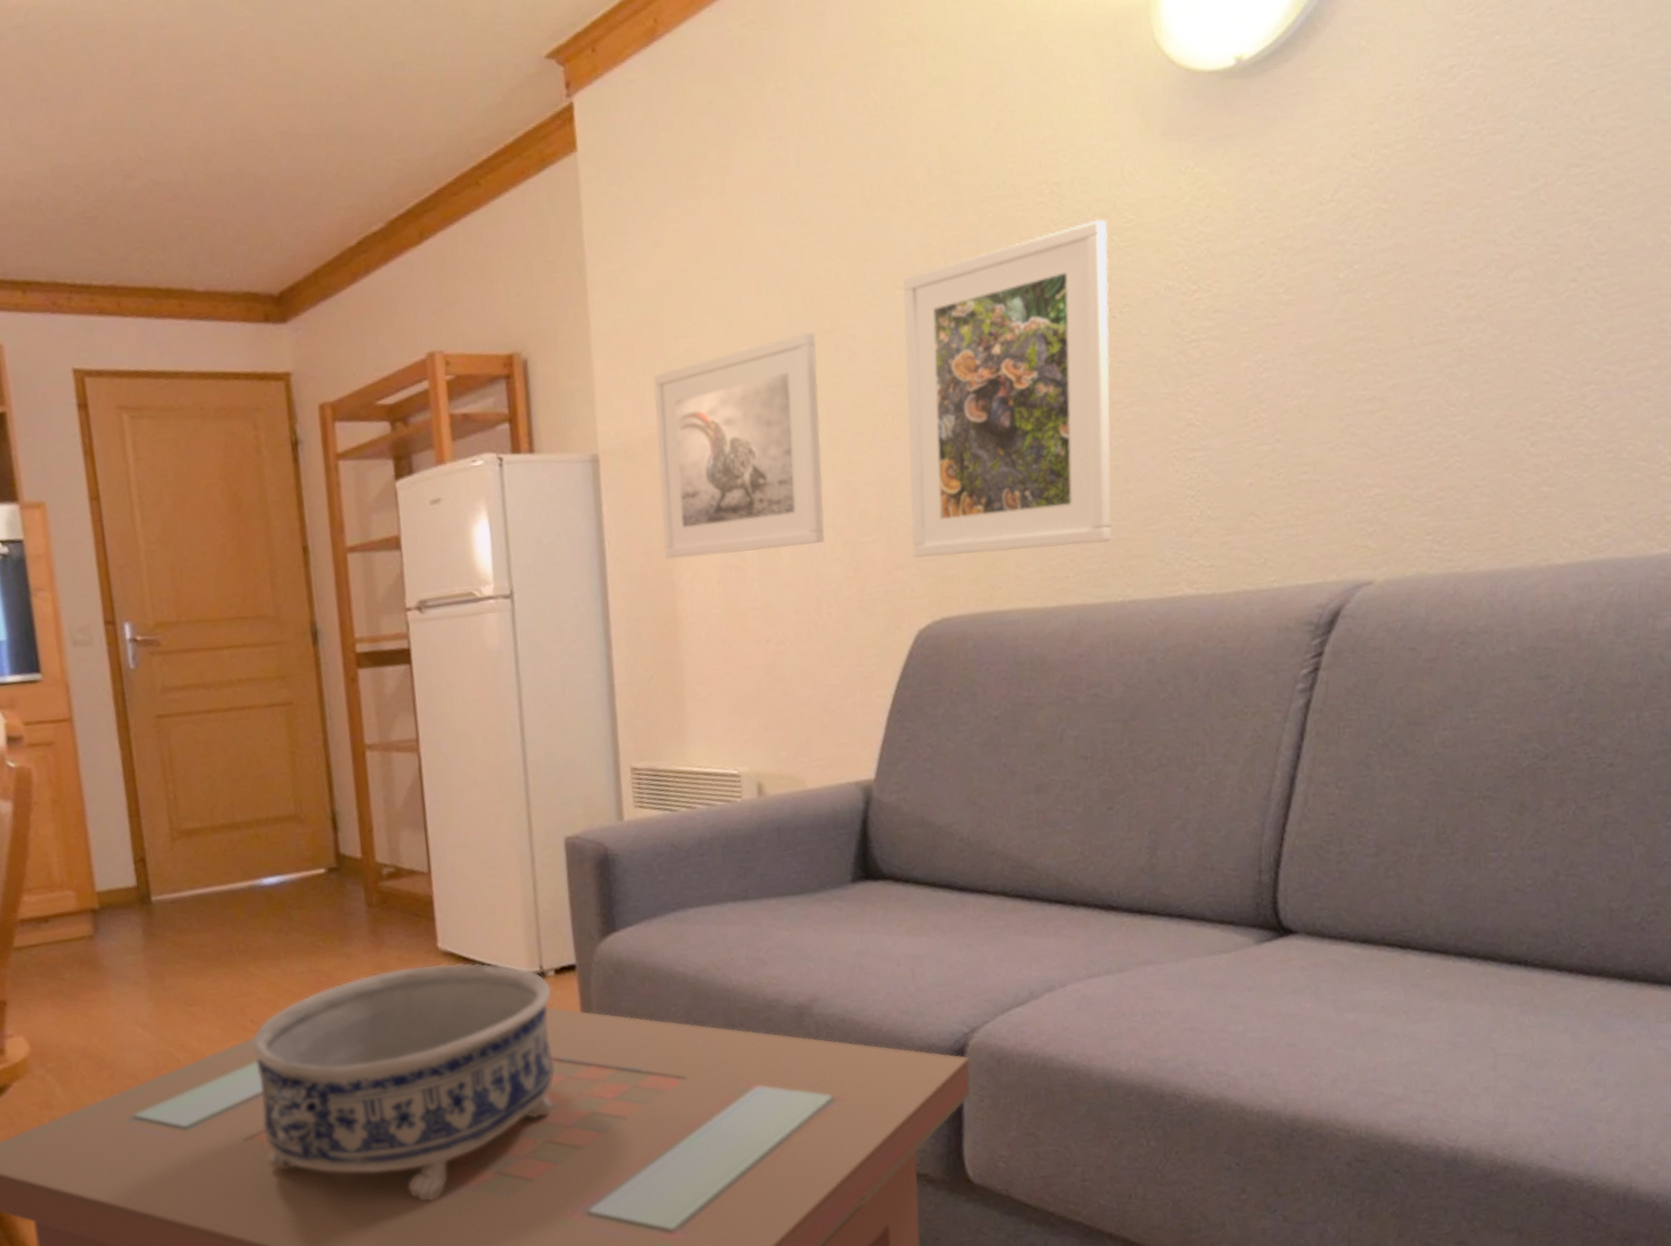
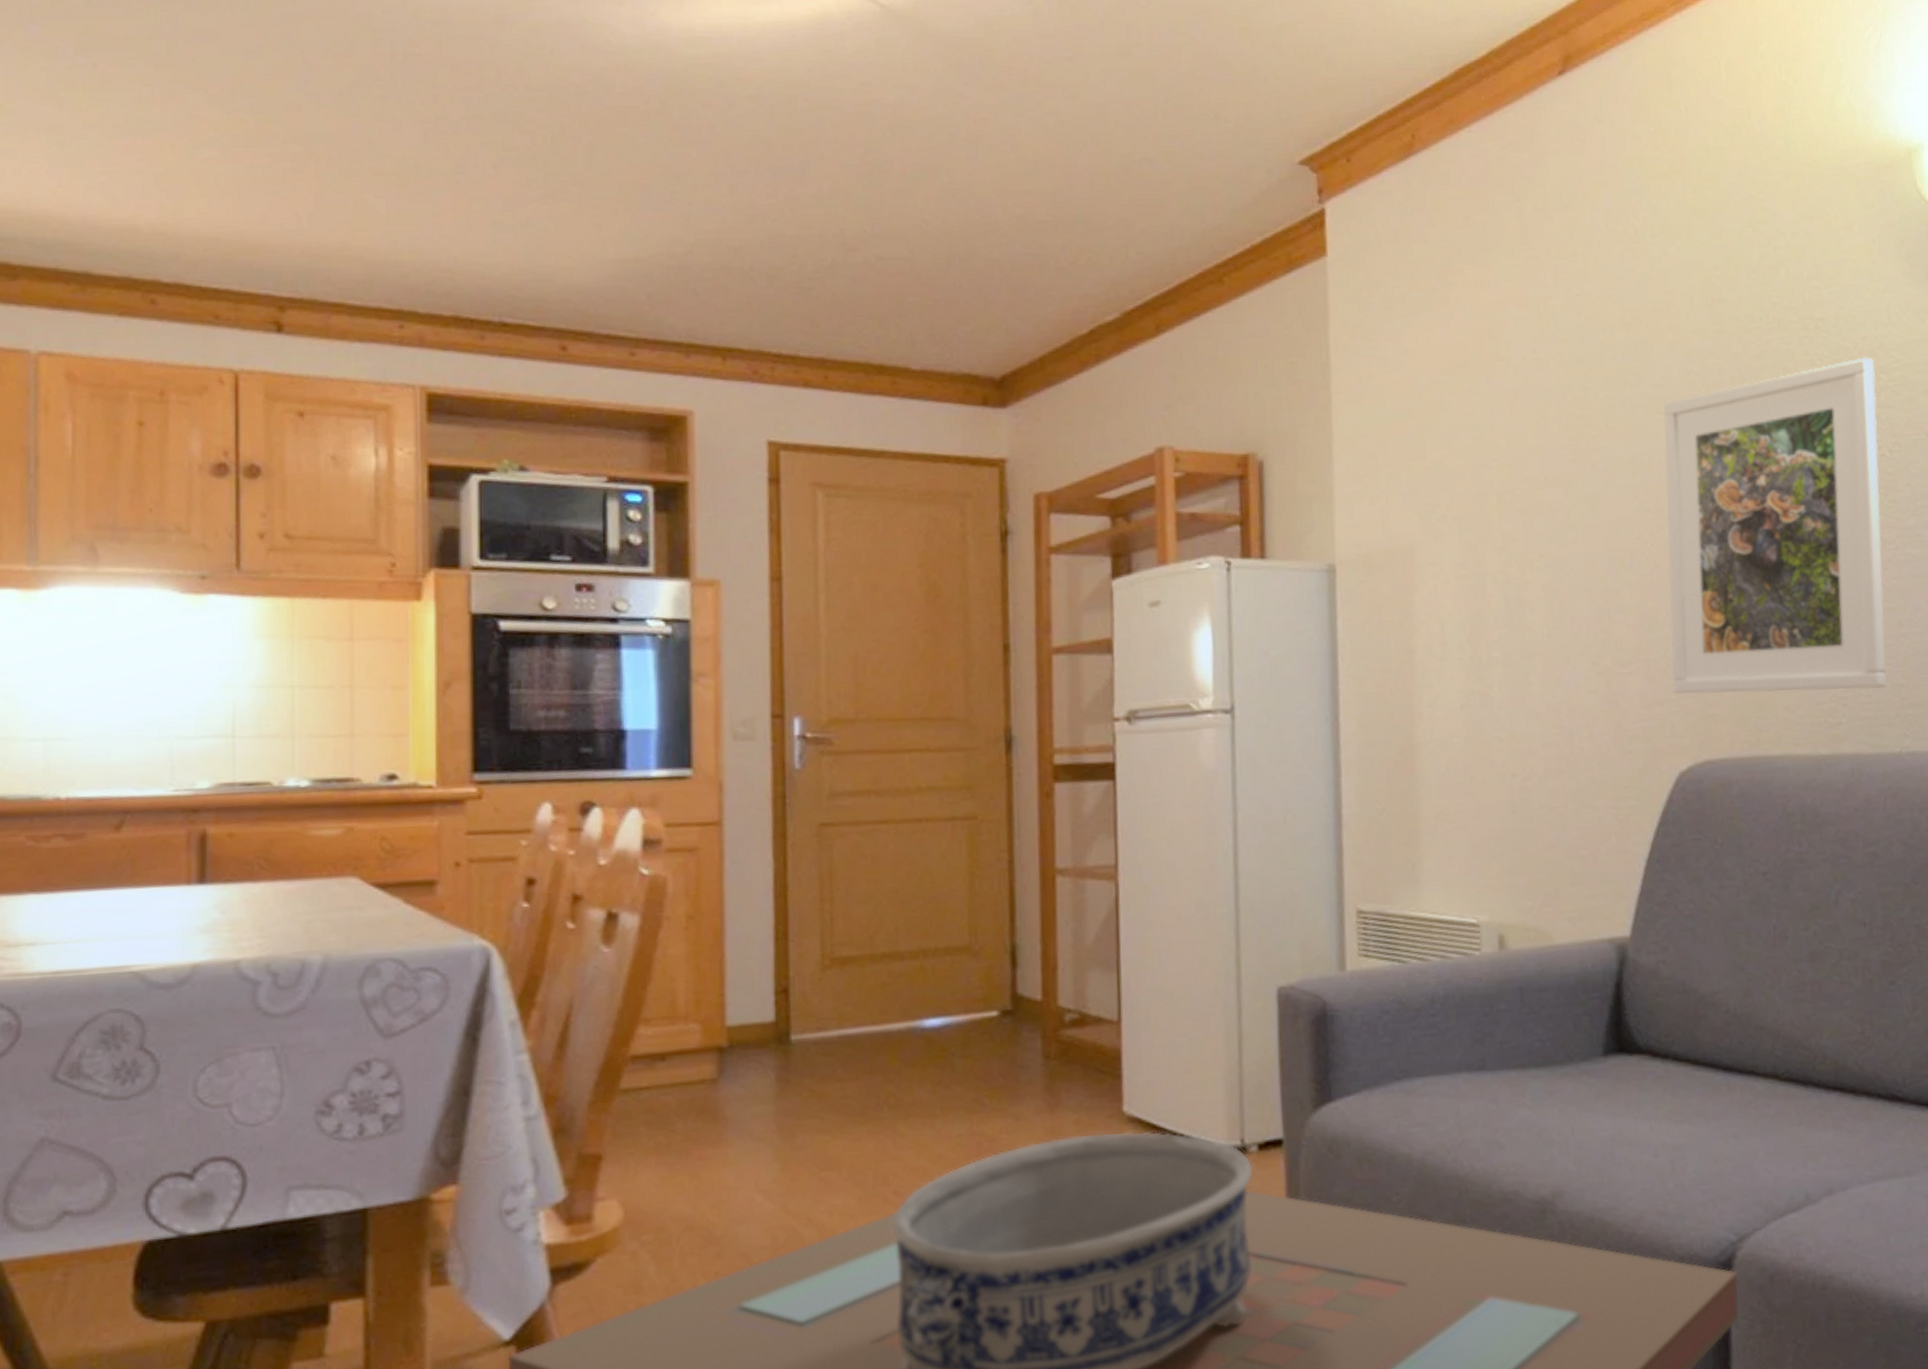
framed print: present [653,331,825,559] -> none [1397,451,1579,680]

